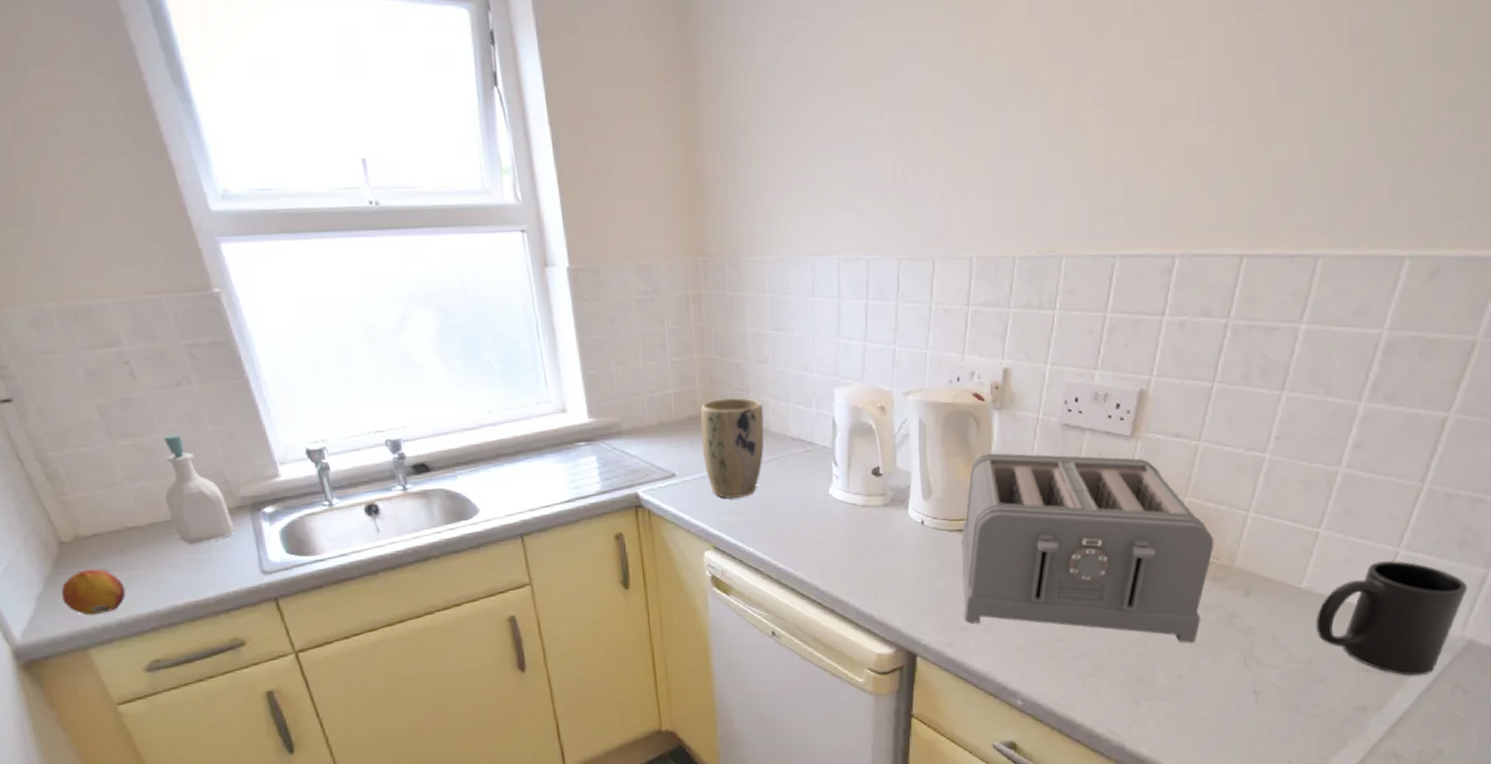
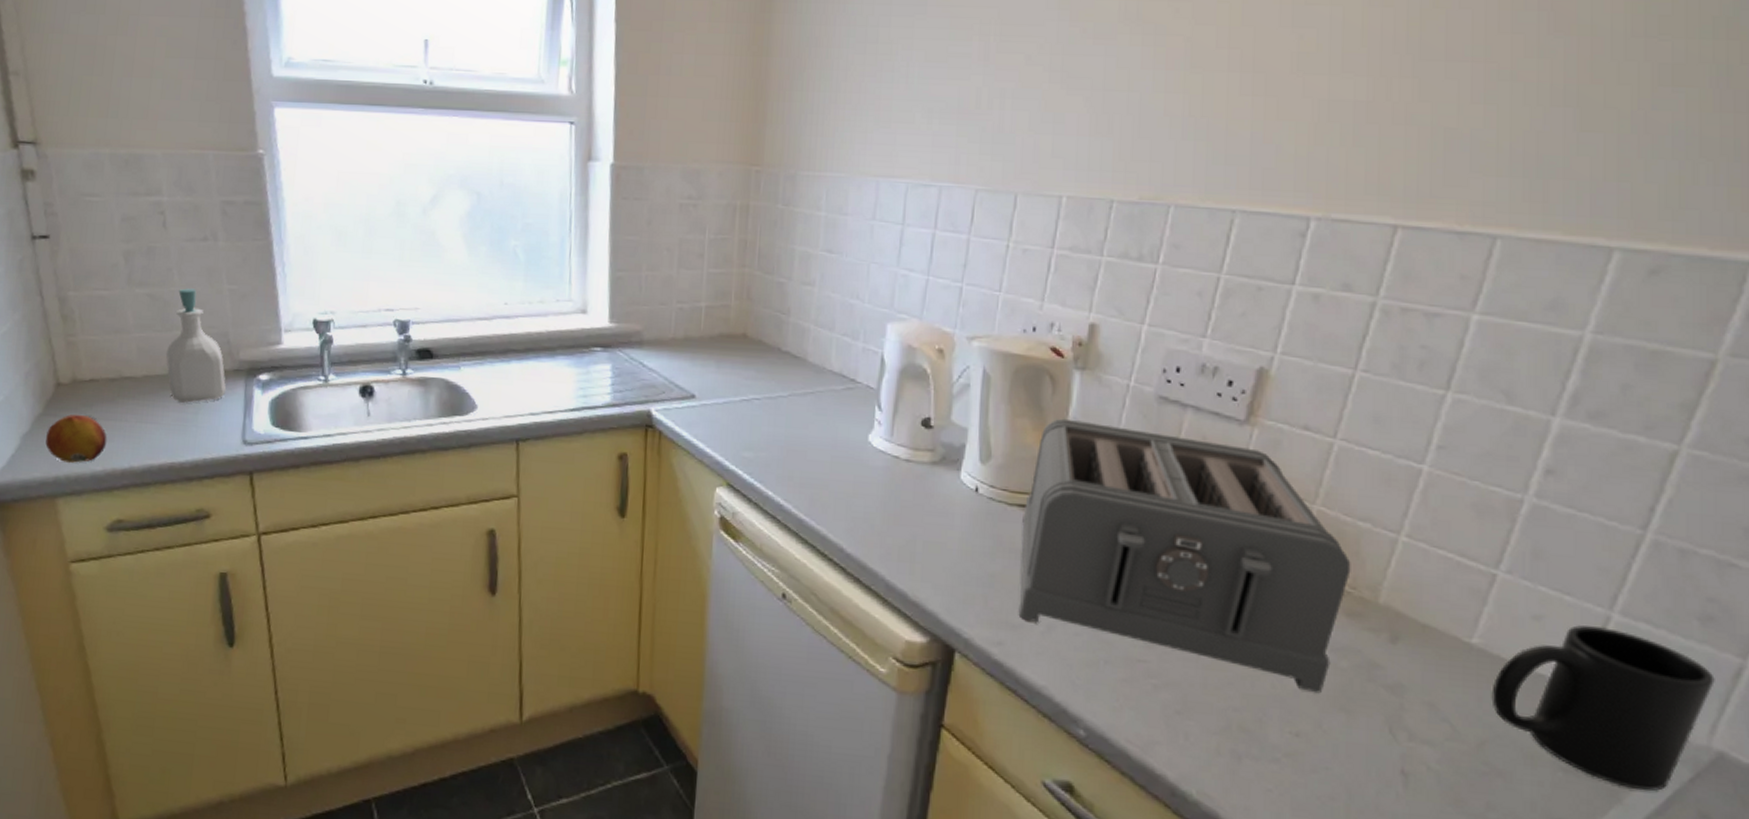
plant pot: present [700,397,765,498] -> none [728,318,804,432]

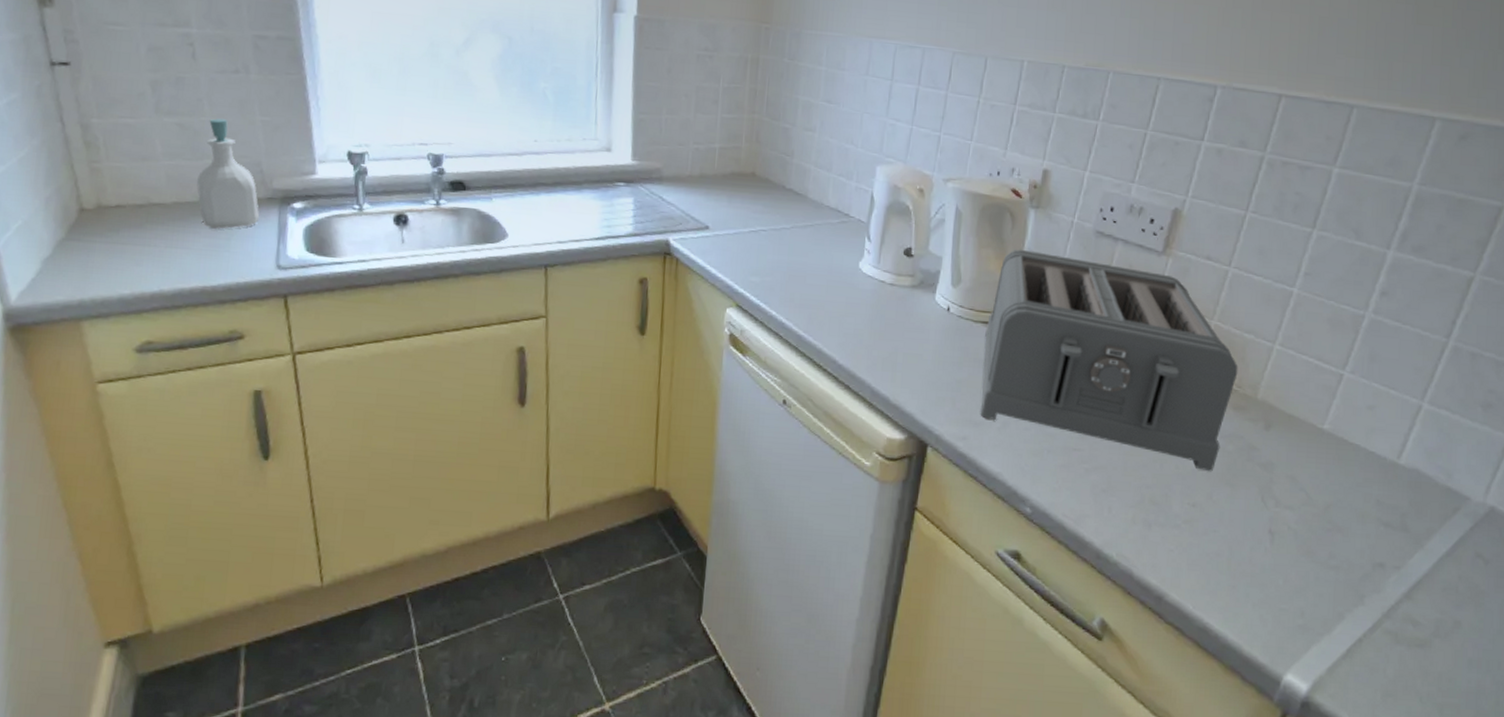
fruit: present [45,415,108,463] -> none [69,239,136,287]
mug: present [1491,625,1715,792] -> none [1336,413,1491,539]

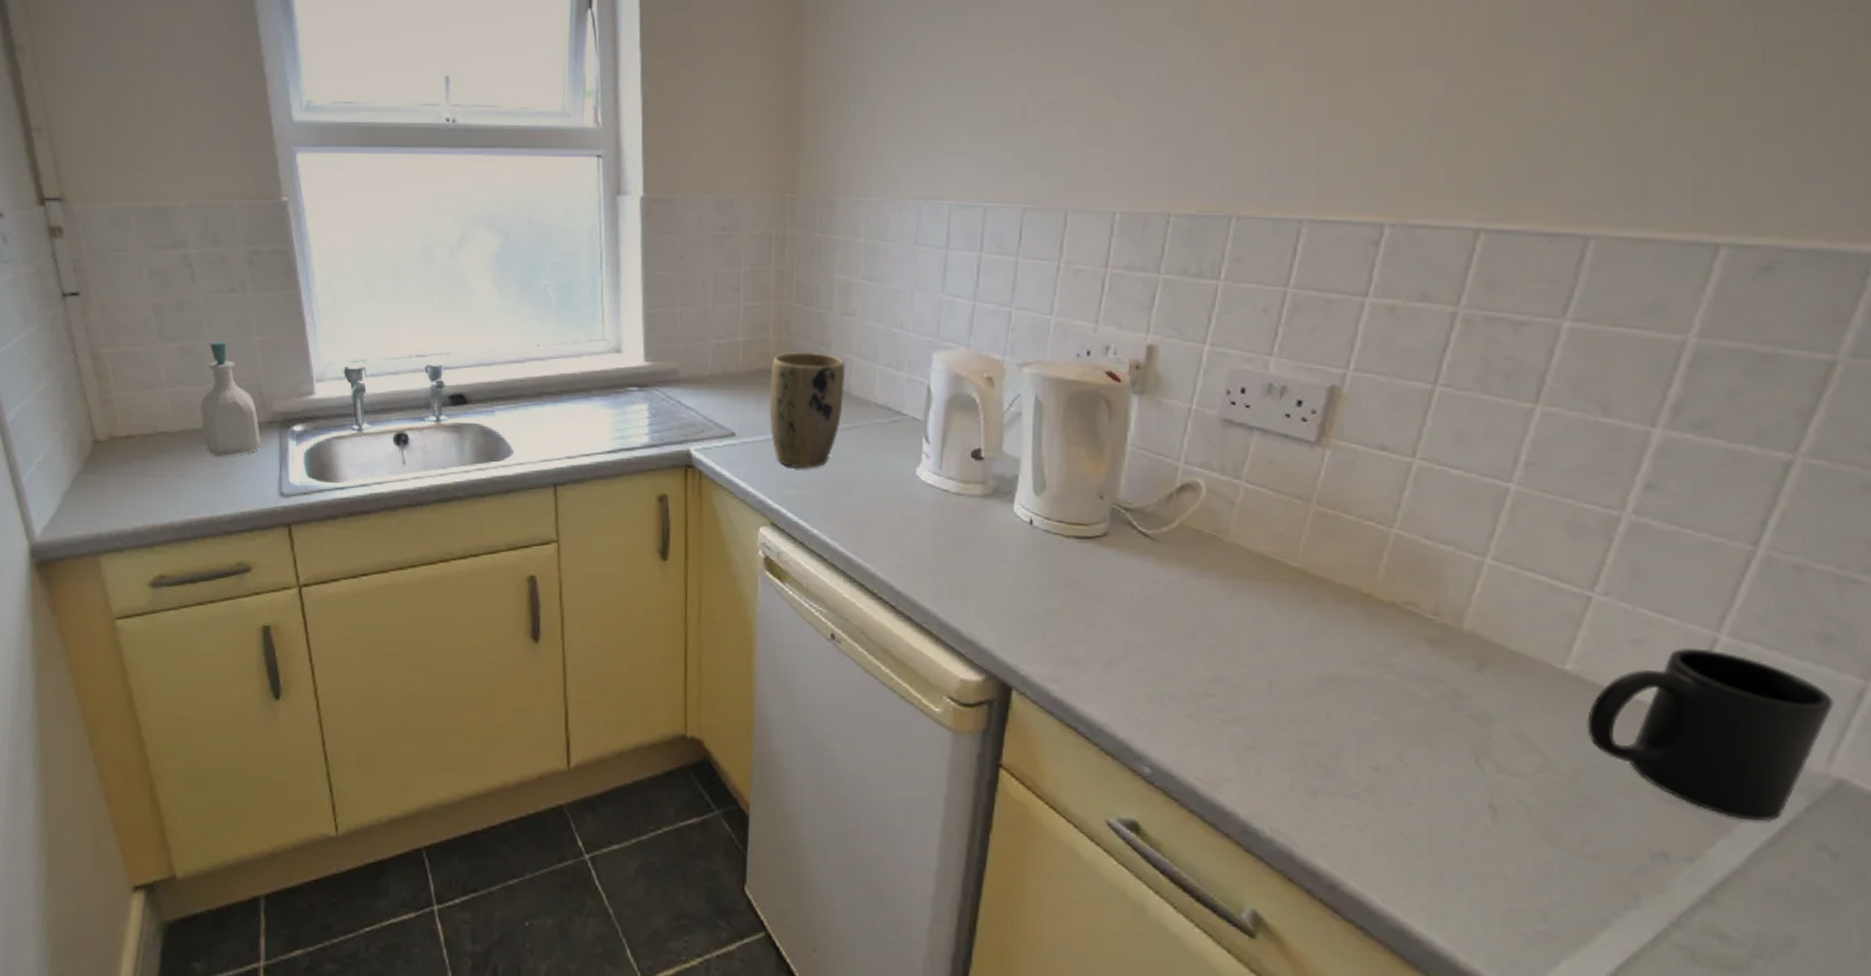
plant pot: none [738,159,805,259] -> present [769,351,846,468]
toaster: present [980,249,1238,472] -> none [1078,445,1433,726]
mug: none [1336,413,1491,539] -> present [1587,648,1834,822]

